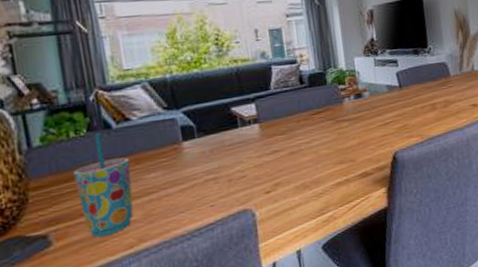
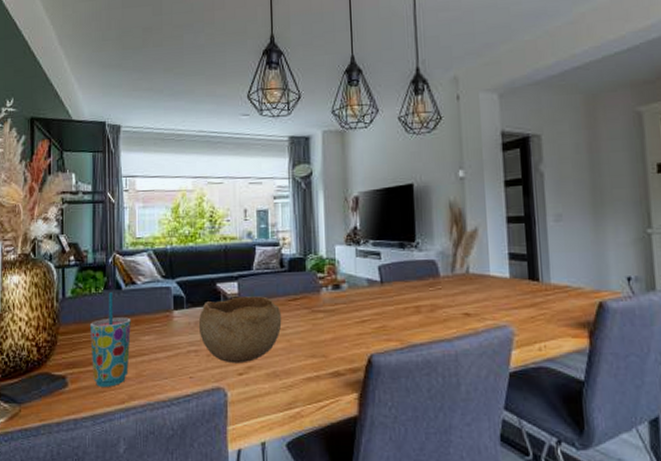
bowl: none [214,114,307,185] -> present [198,296,282,364]

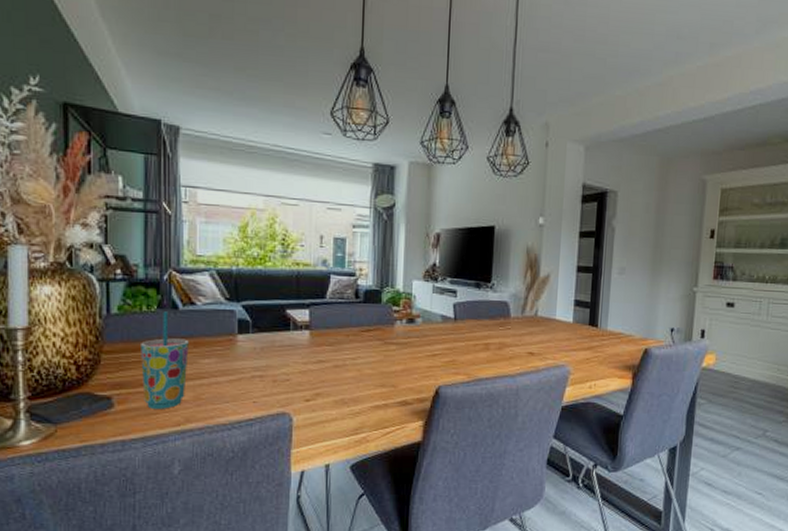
bowl: present [198,296,282,364] -> none [264,324,354,390]

